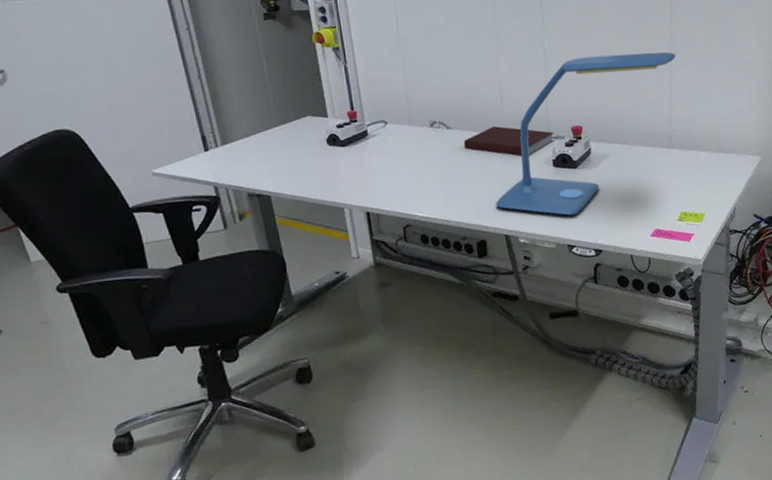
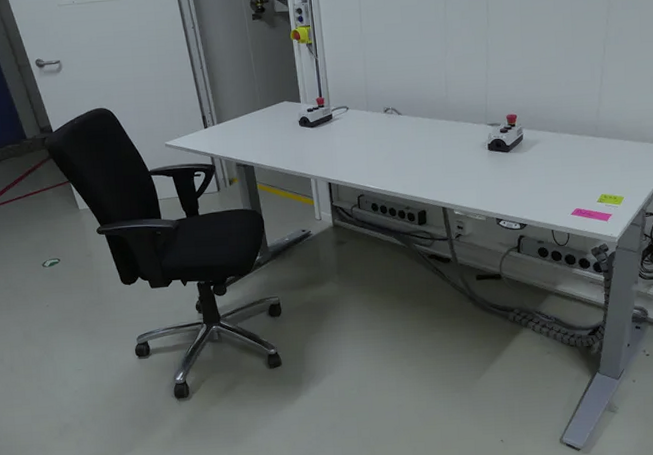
notebook: present [463,125,554,157] -> none [411,113,491,140]
desk lamp: present [495,52,677,216] -> none [435,48,610,193]

